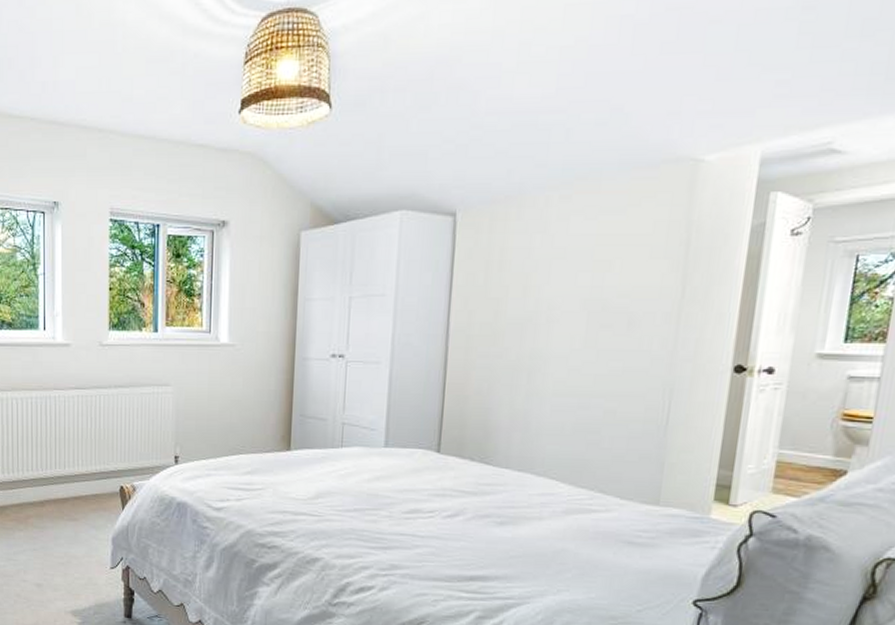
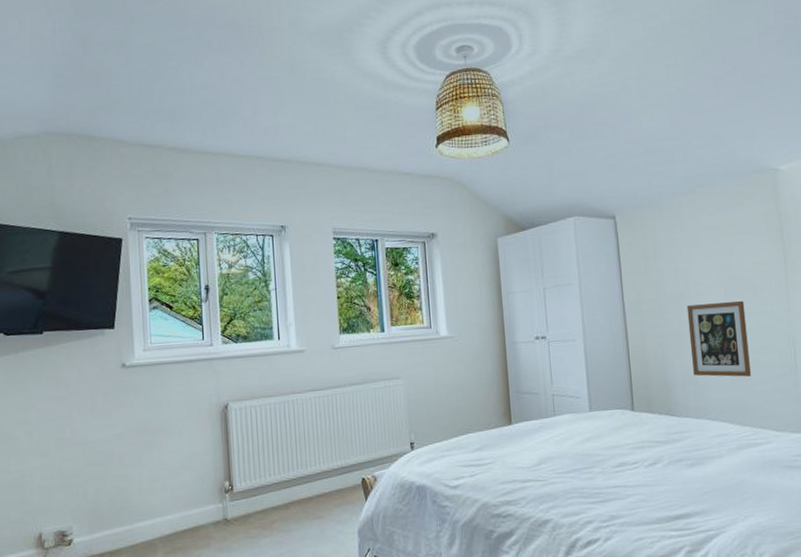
wall art: none [524,333,612,429] -> present [686,300,751,377]

